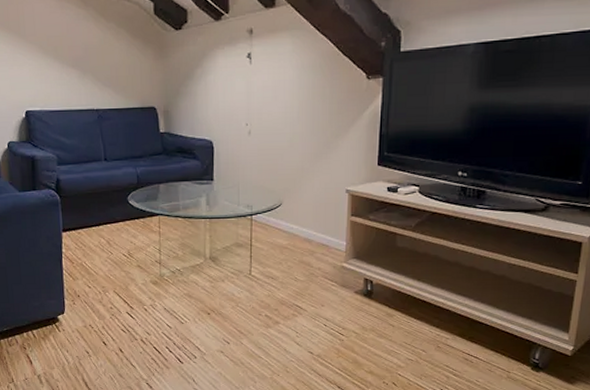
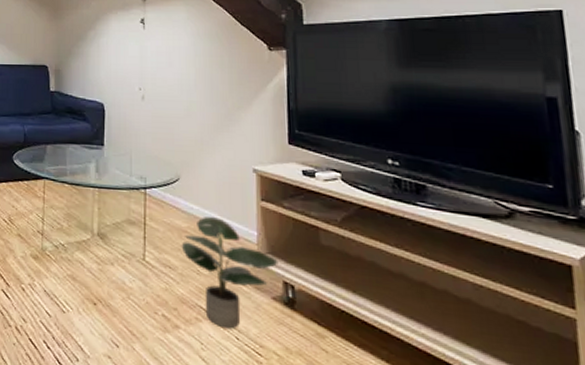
potted plant: none [282,233,362,319] -> present [181,216,278,329]

